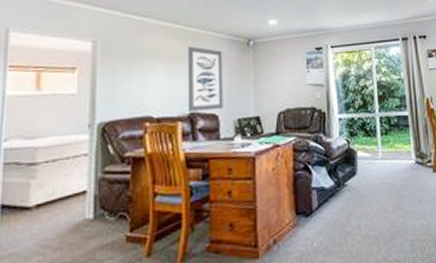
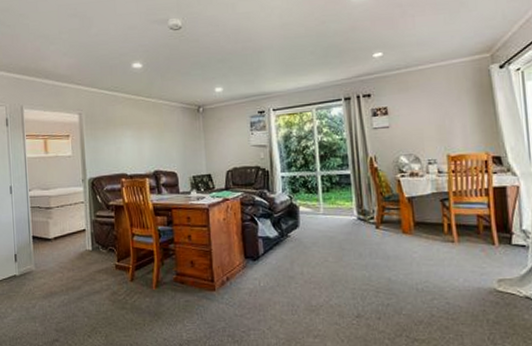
wall art: present [187,46,223,112] -> none [149,114,180,170]

